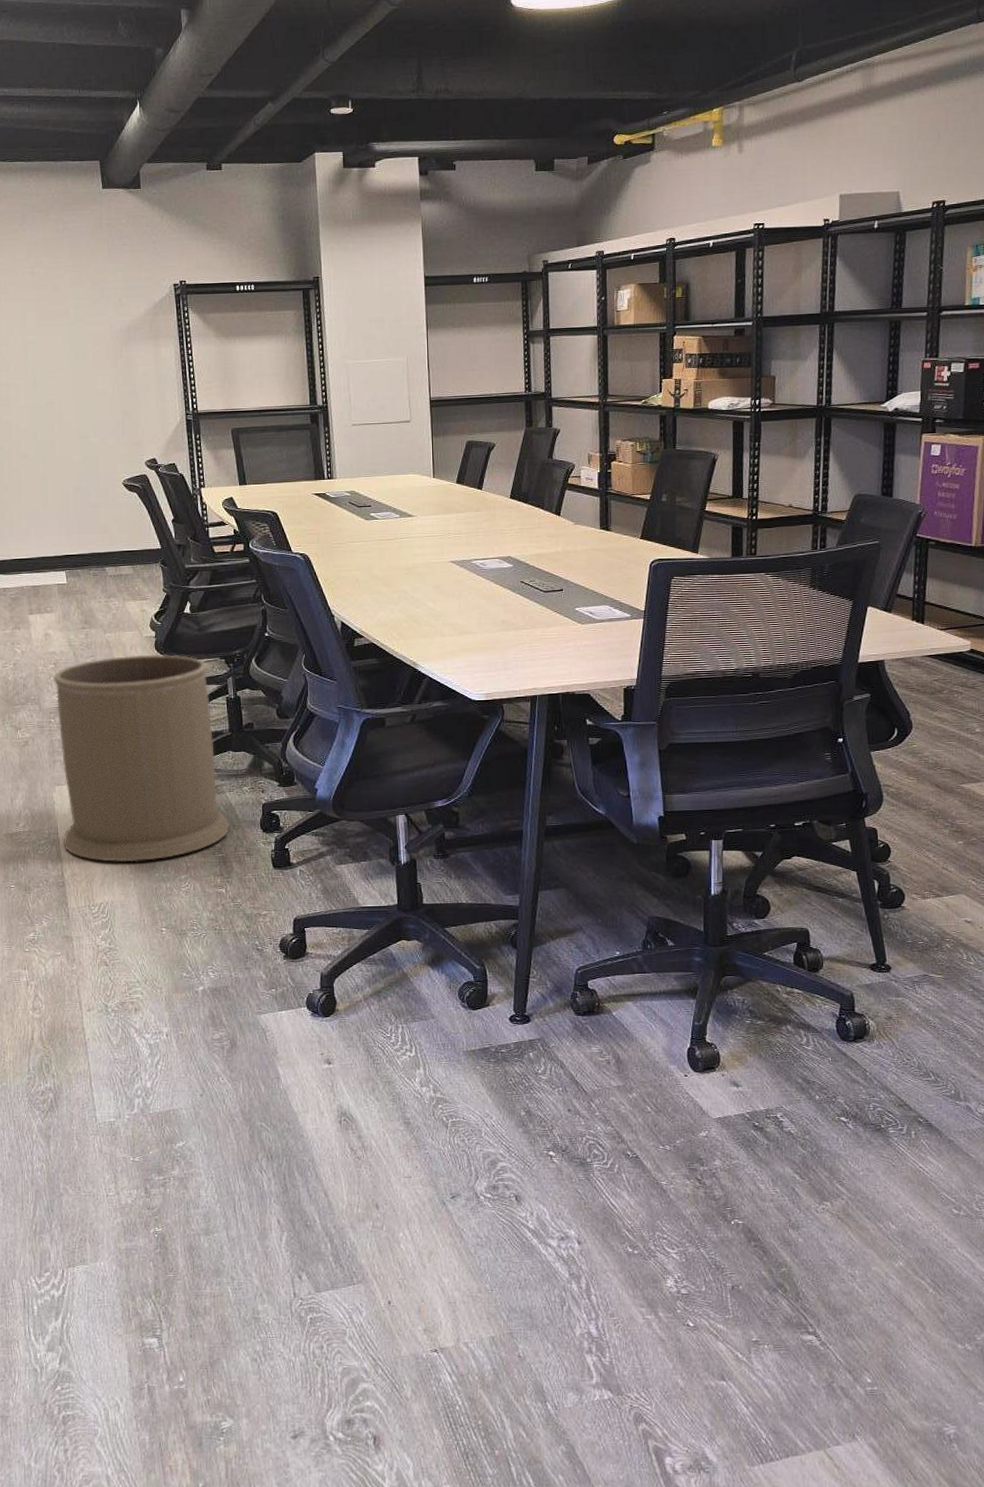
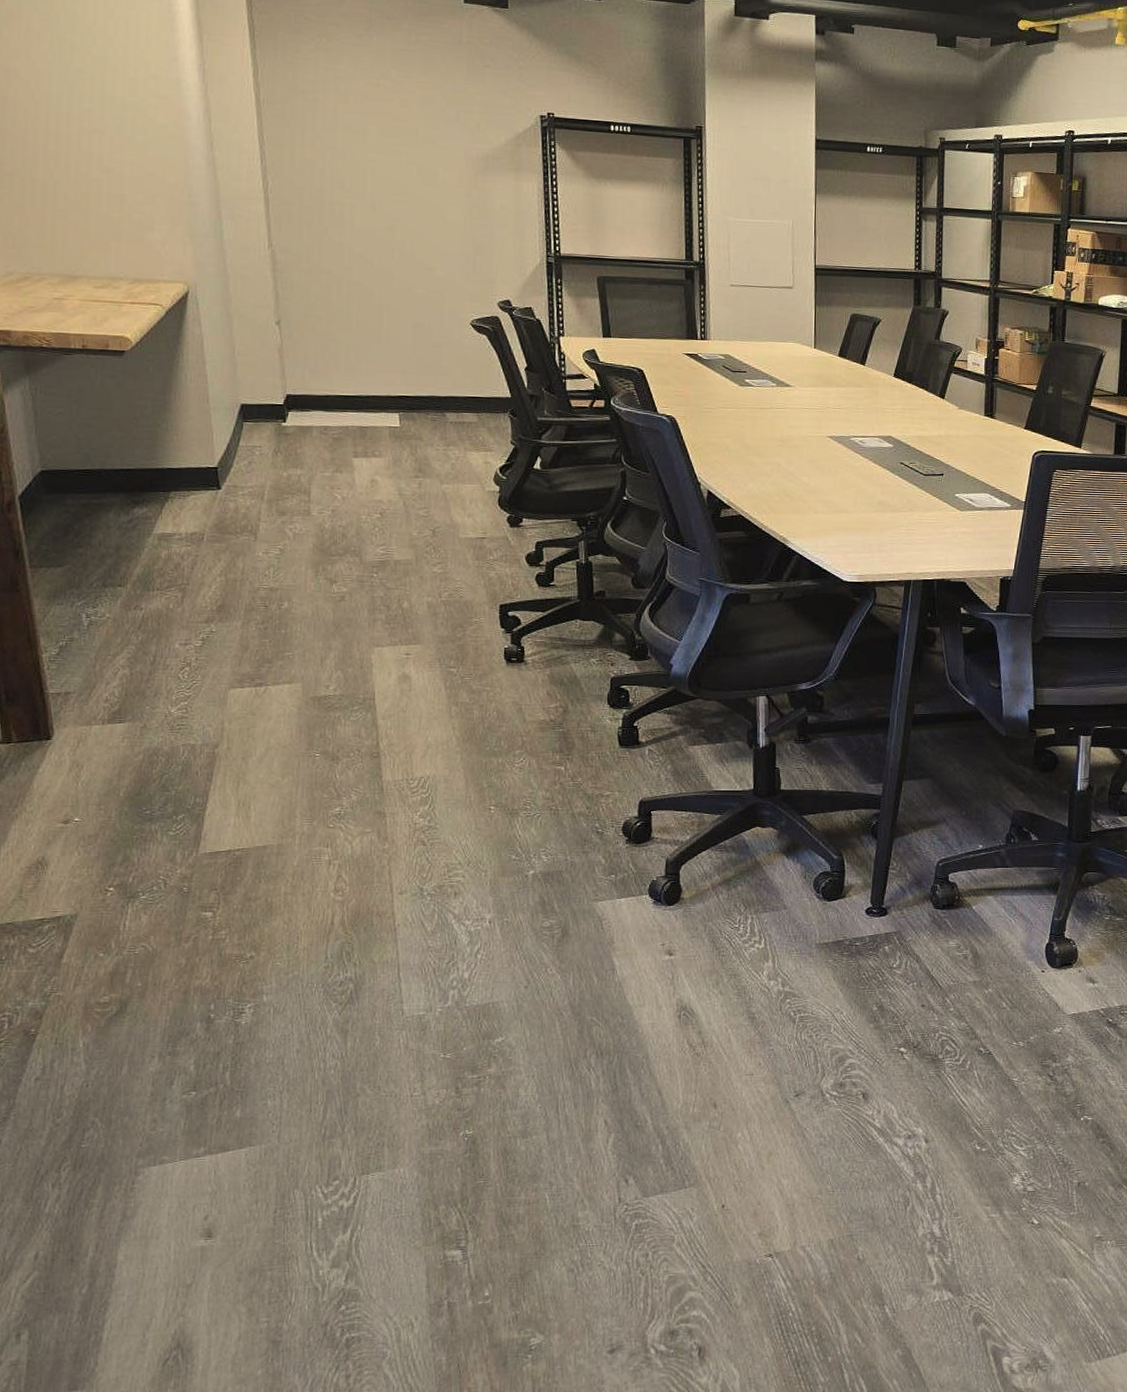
trash can: present [53,654,229,863] -> none [378,510,573,734]

